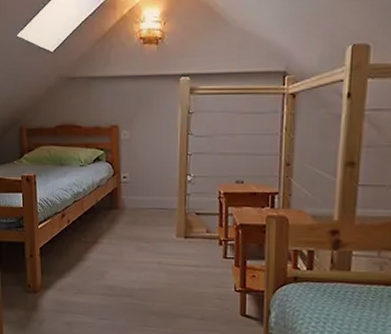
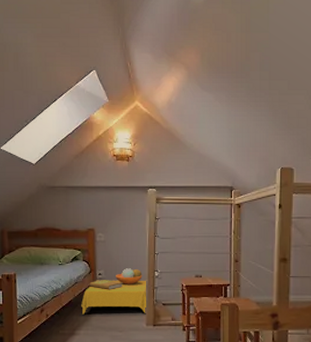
side table: none [104,171,177,223] -> present [81,268,146,315]

